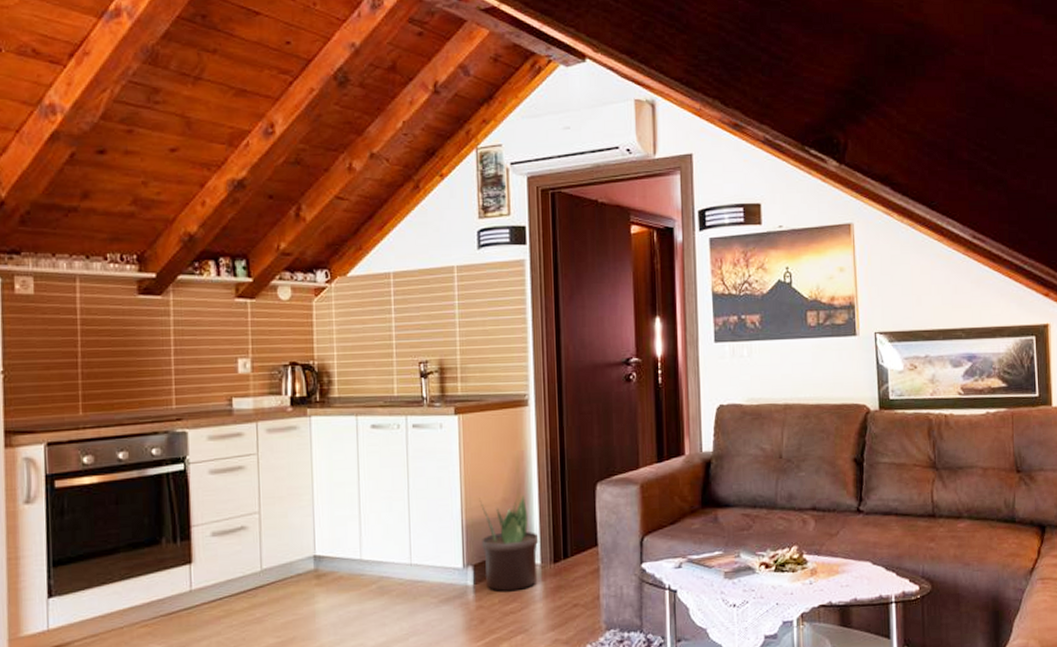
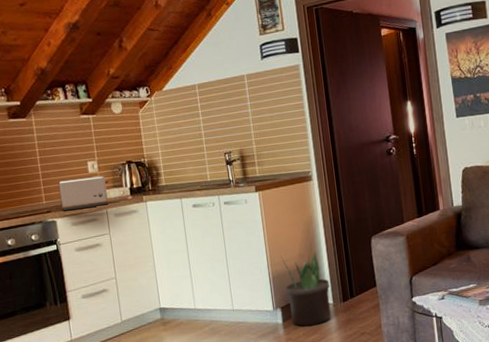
toaster: none [195,377,263,421] -> present [58,175,109,212]

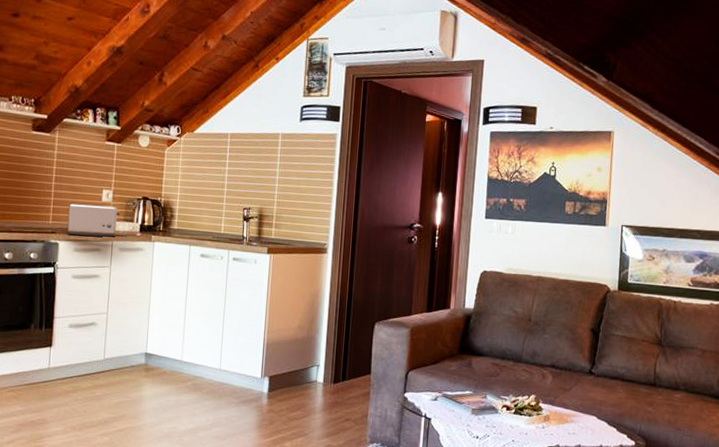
planter: present [280,251,332,326] -> none [278,323,324,401]

